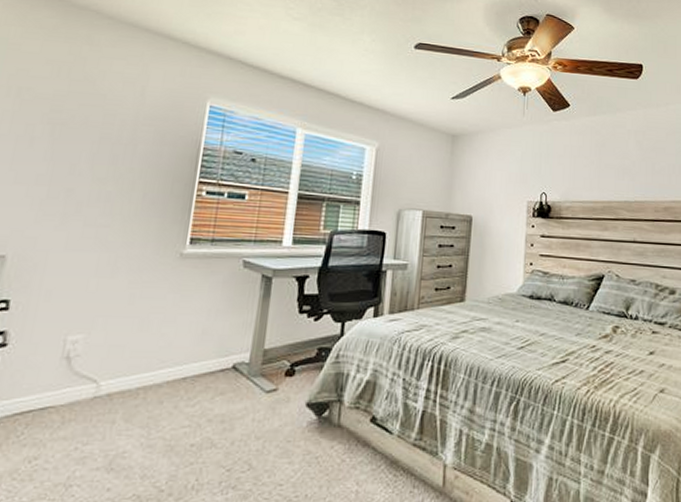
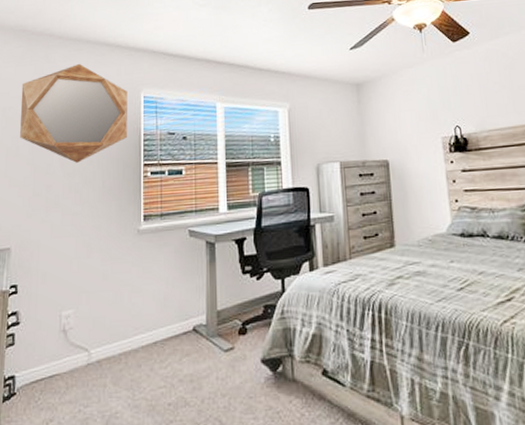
home mirror: none [37,53,191,168] -> present [20,63,128,163]

